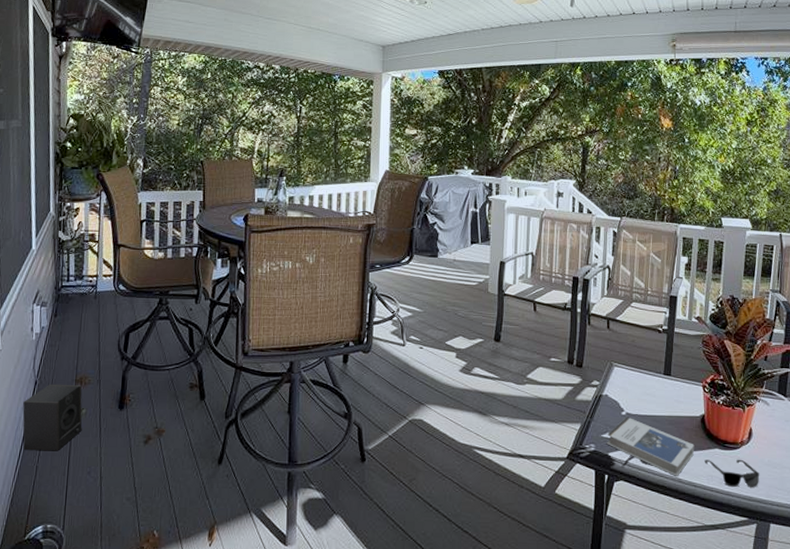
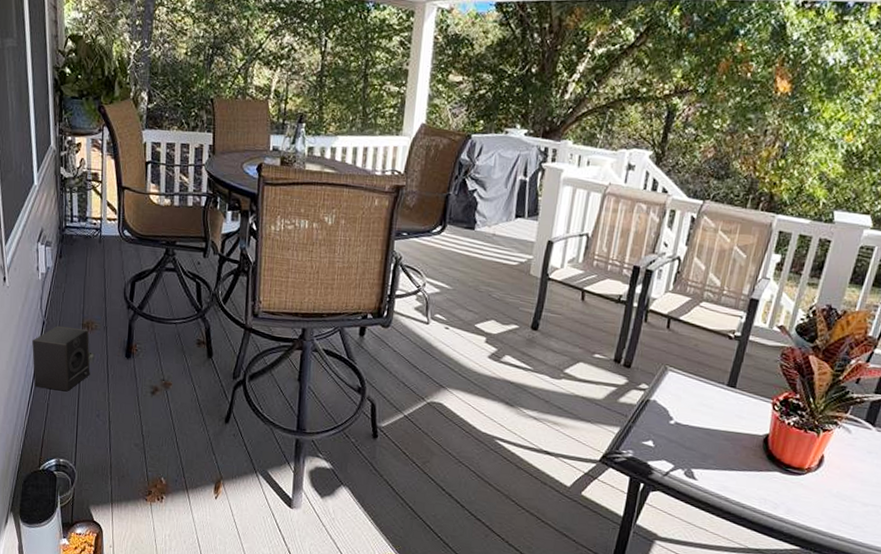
hardback book: present [606,416,695,476] -> none [646,426,751,495]
sunglasses: present [704,459,760,487] -> none [759,482,824,517]

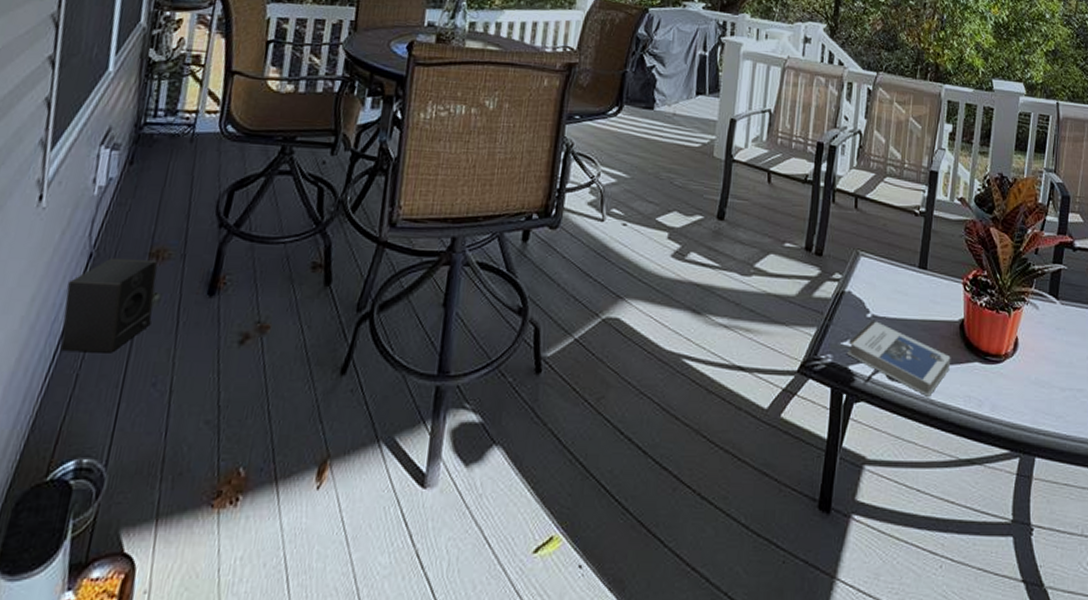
hardback book: none [646,426,751,495] -> present [846,319,951,397]

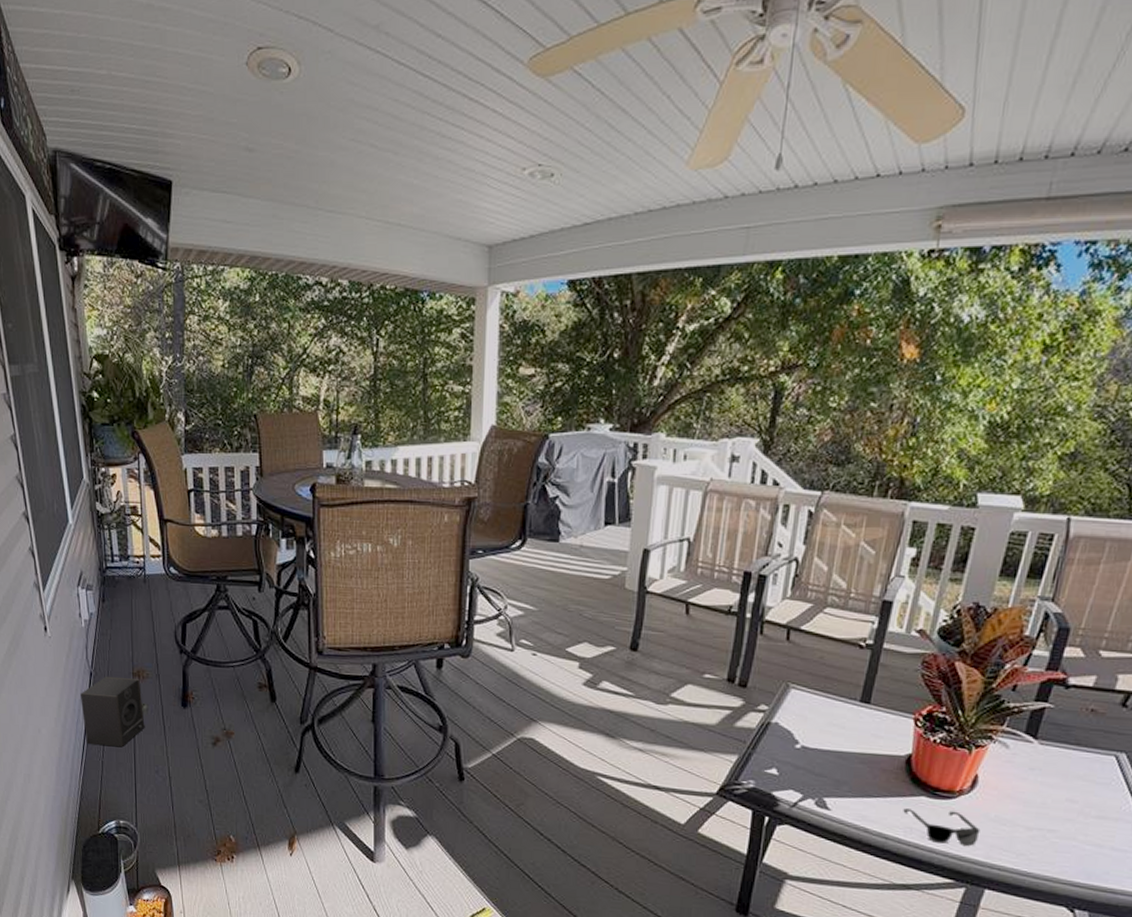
hardback book: present [846,319,951,397] -> none [770,750,893,825]
sunglasses: none [961,375,1025,411] -> present [903,808,981,846]

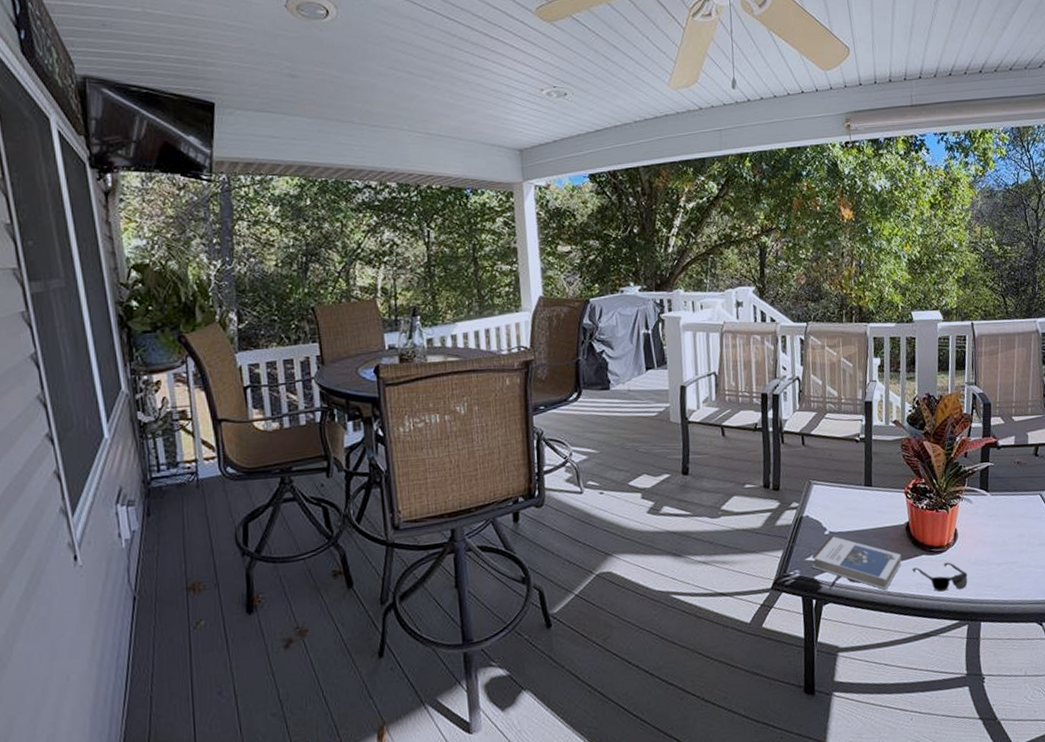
studio monitor: present [80,676,145,748] -> none [121,593,204,680]
hardback book: none [770,750,893,825] -> present [811,535,902,590]

